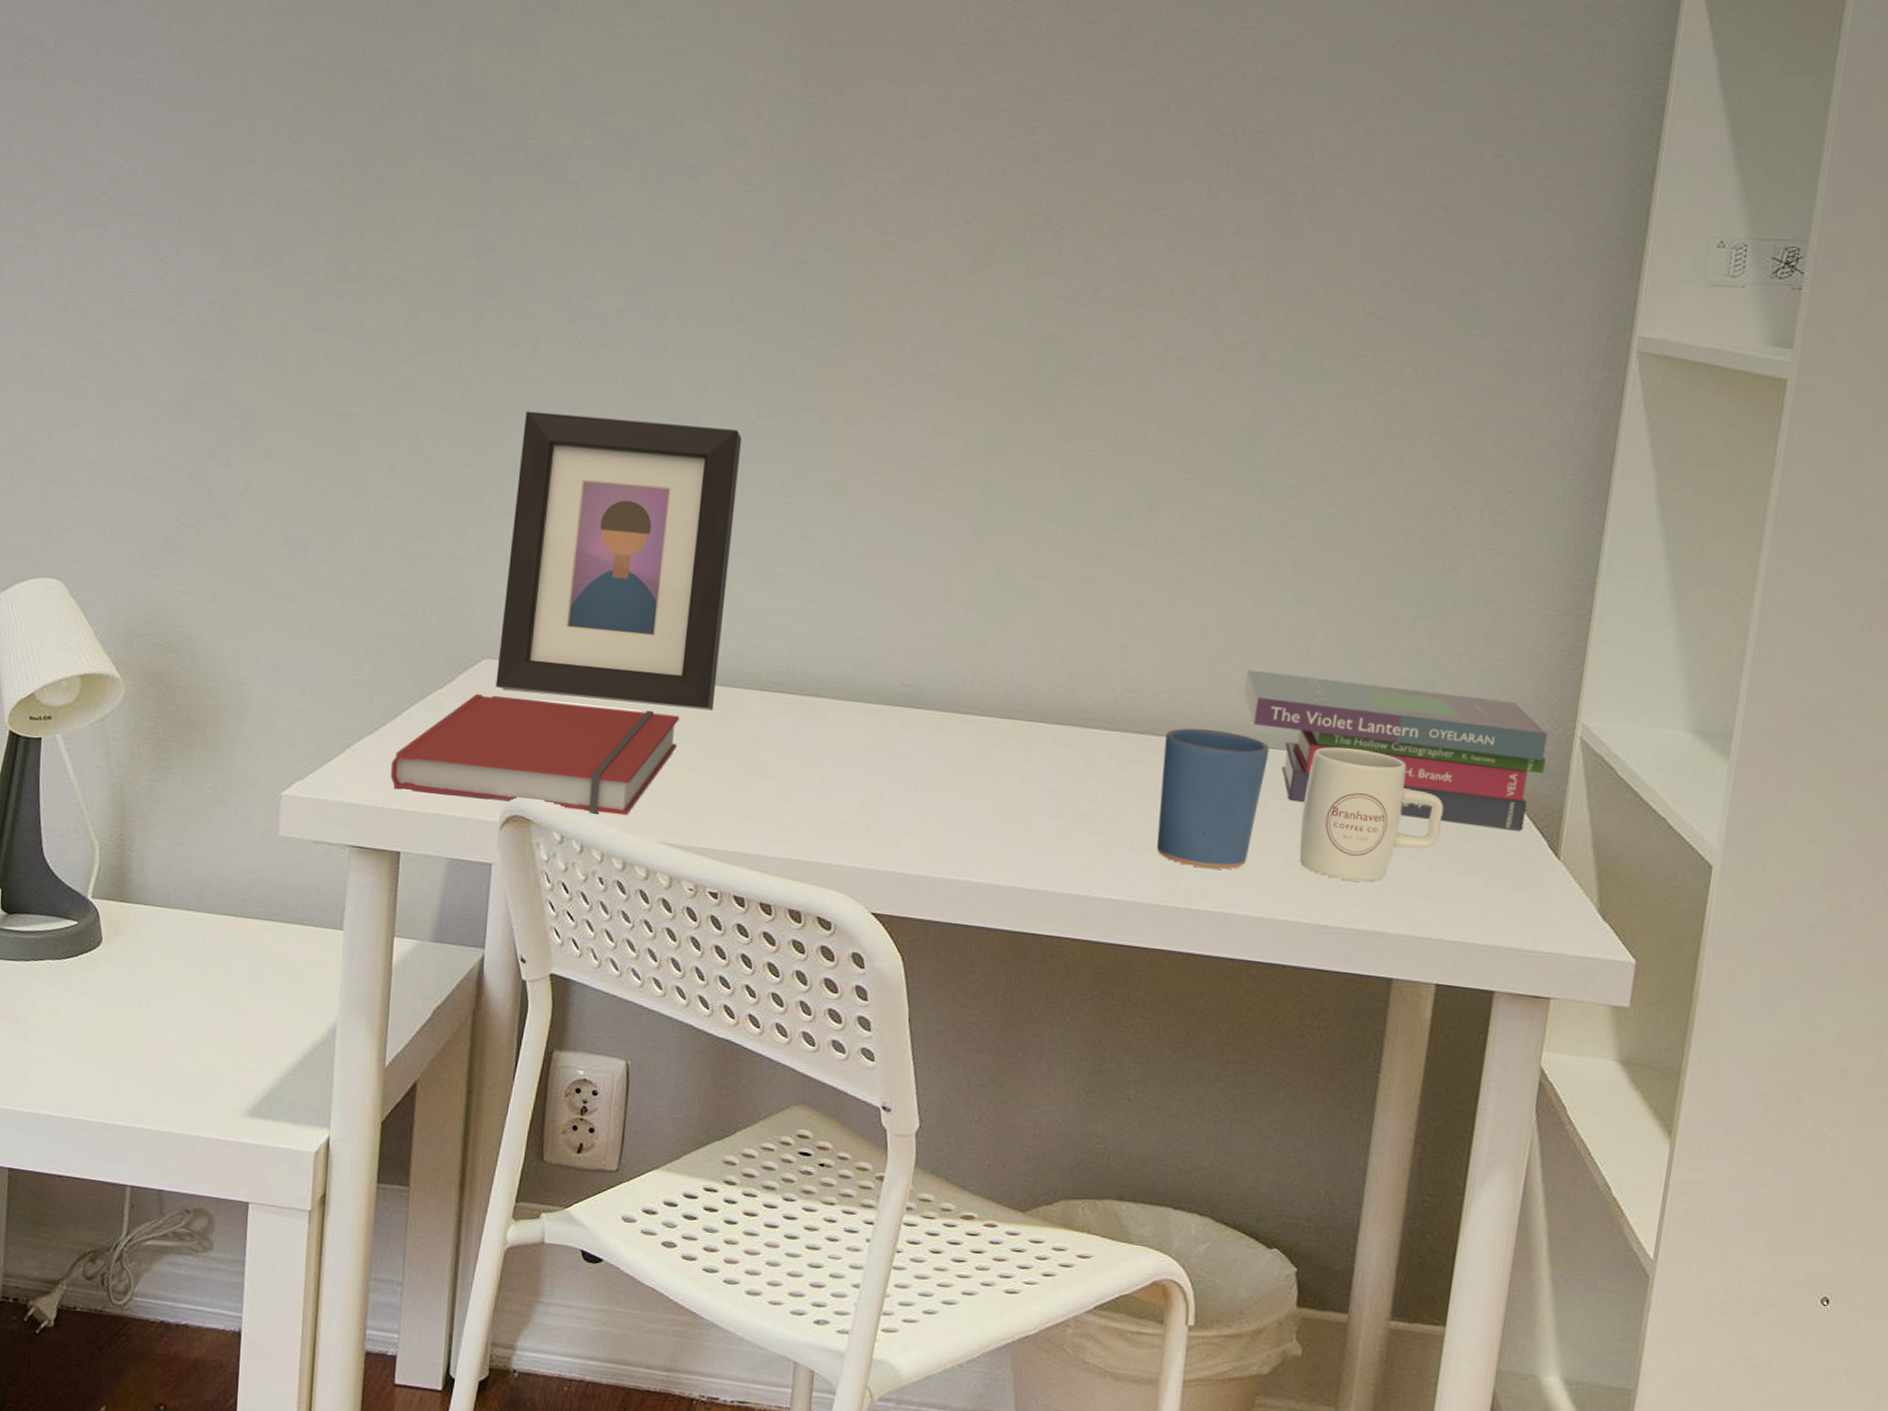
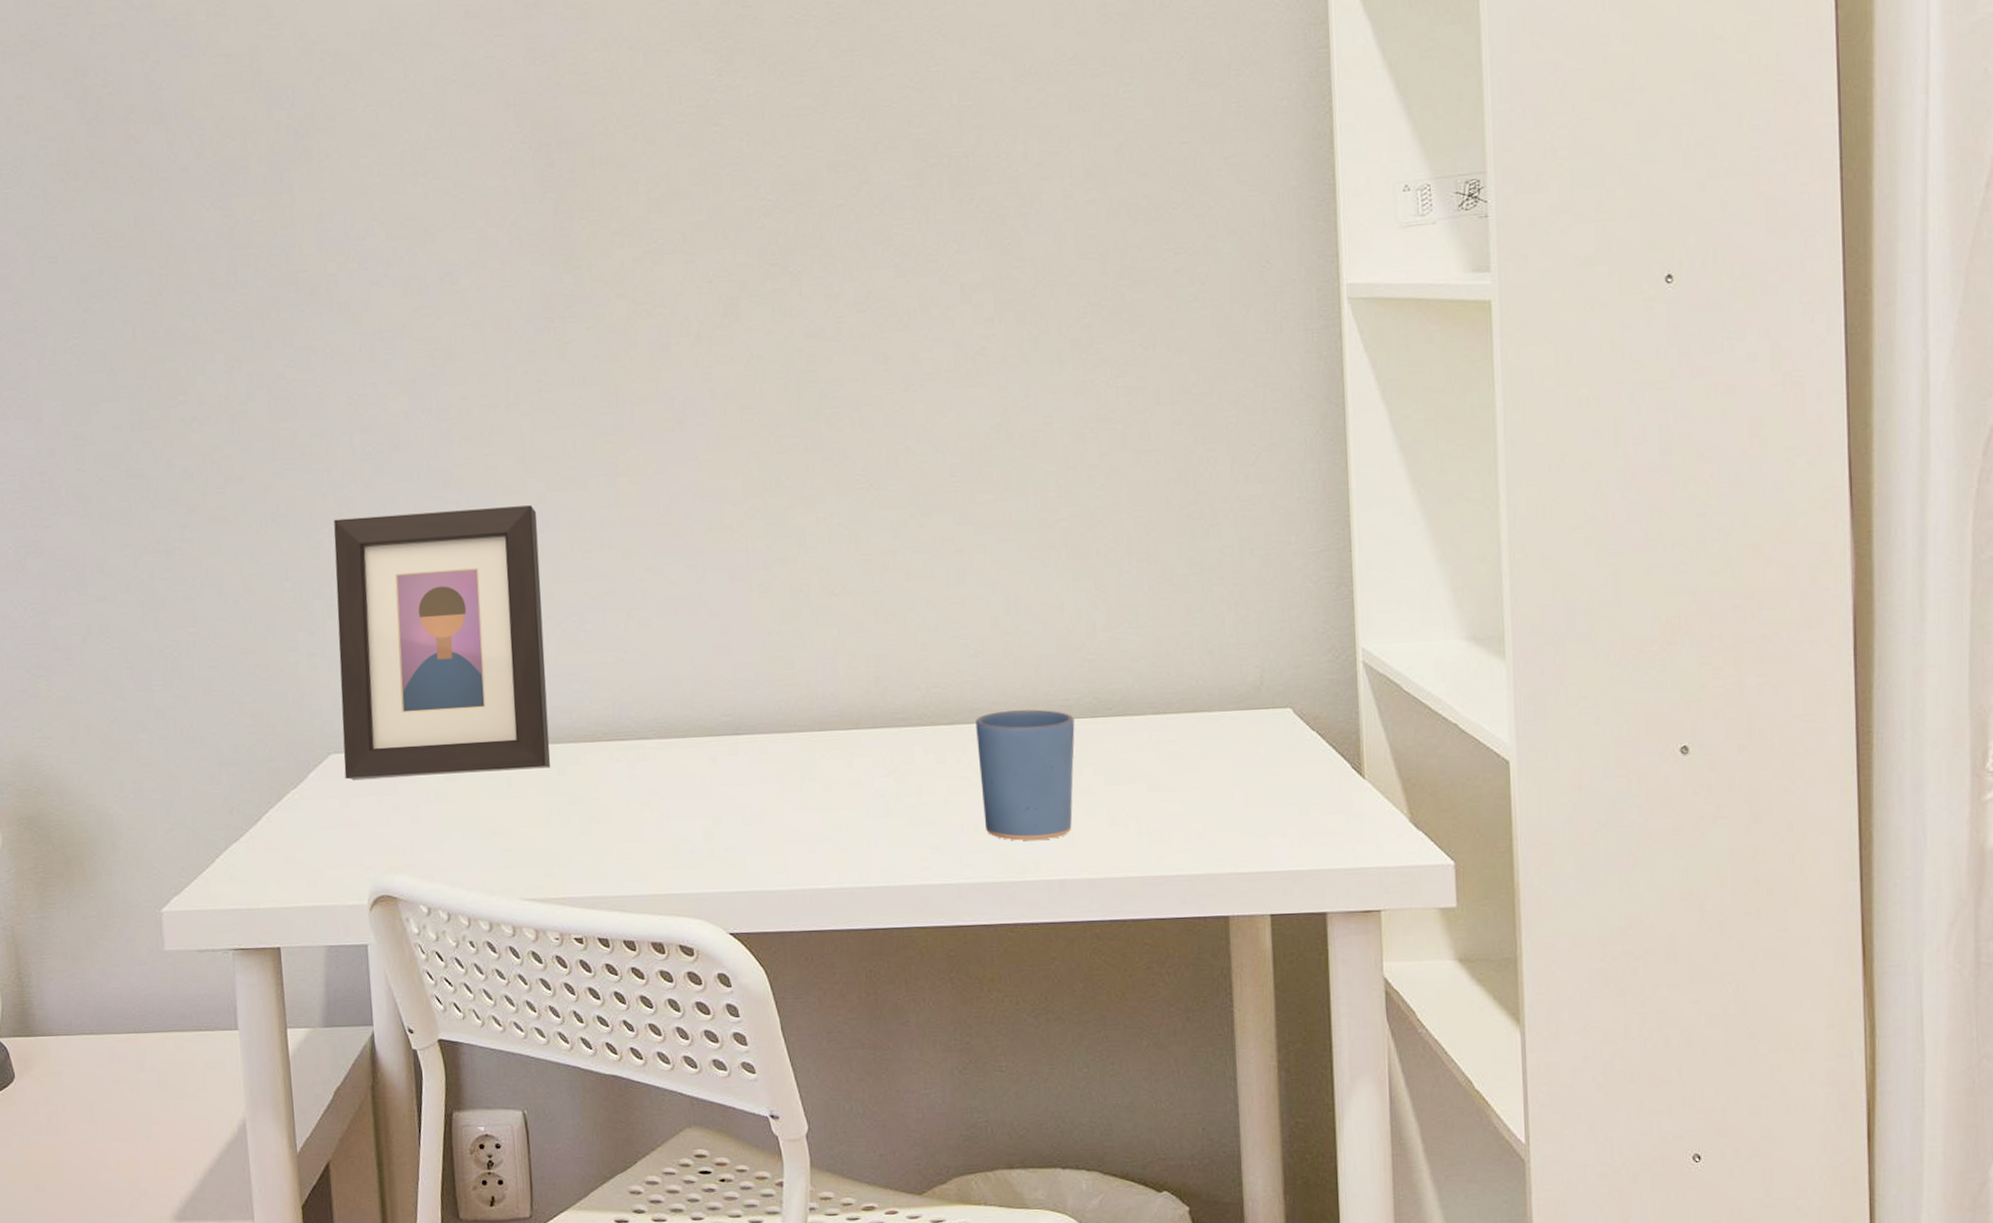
book: present [390,693,679,816] -> none [259,778,522,890]
books: present [1243,669,1548,832] -> none [1040,638,1335,765]
mug: present [1299,746,1444,882] -> none [1114,705,1248,831]

